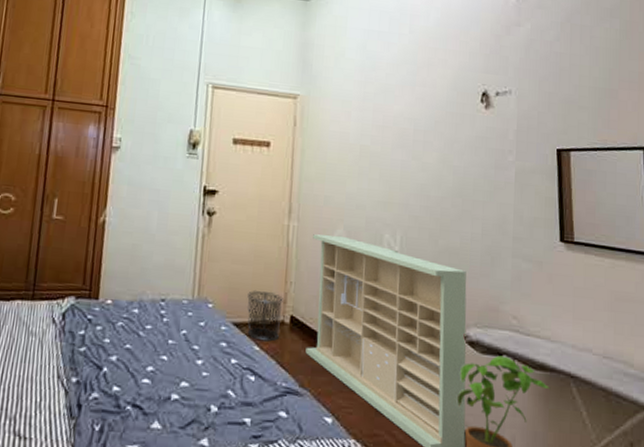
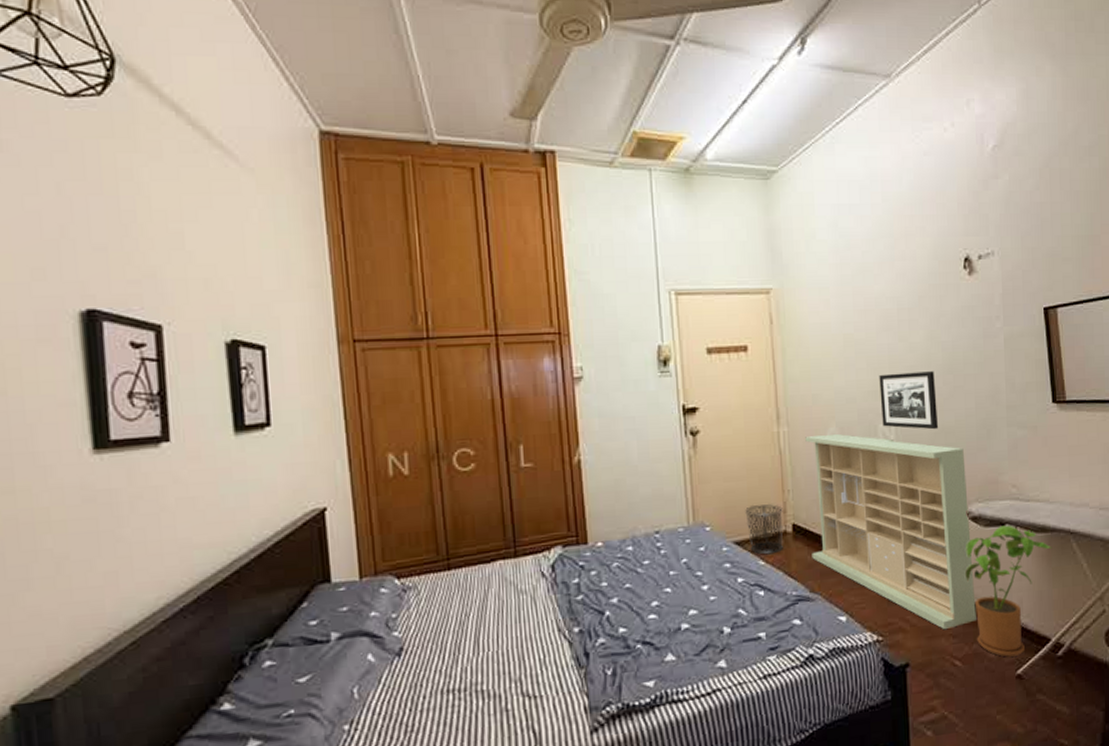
picture frame: none [388,187,444,248] -> present [879,371,939,430]

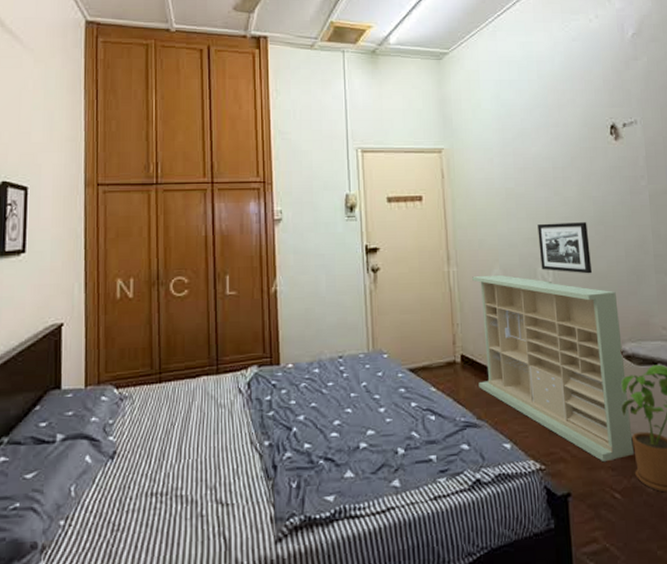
waste bin: present [745,503,783,555] -> none [419,335,453,382]

